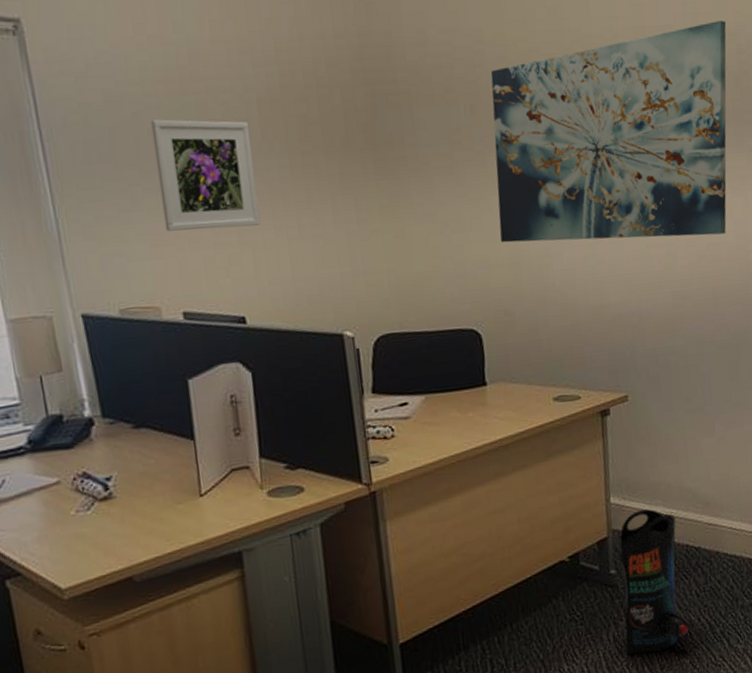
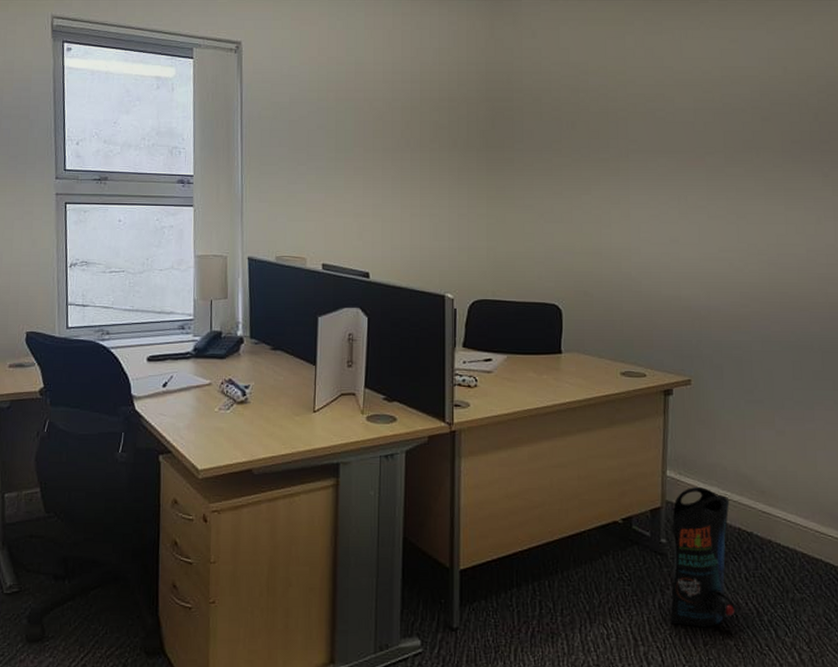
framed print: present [150,119,261,231] -> none [319,118,393,202]
wall art: present [490,20,727,243] -> none [586,64,808,246]

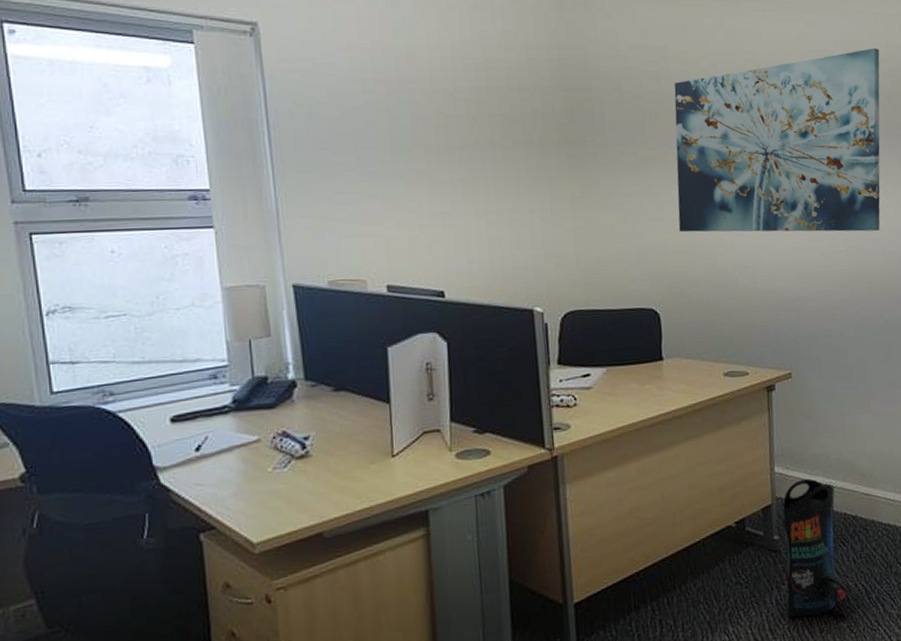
wall art: none [586,64,808,246] -> present [674,47,880,233]

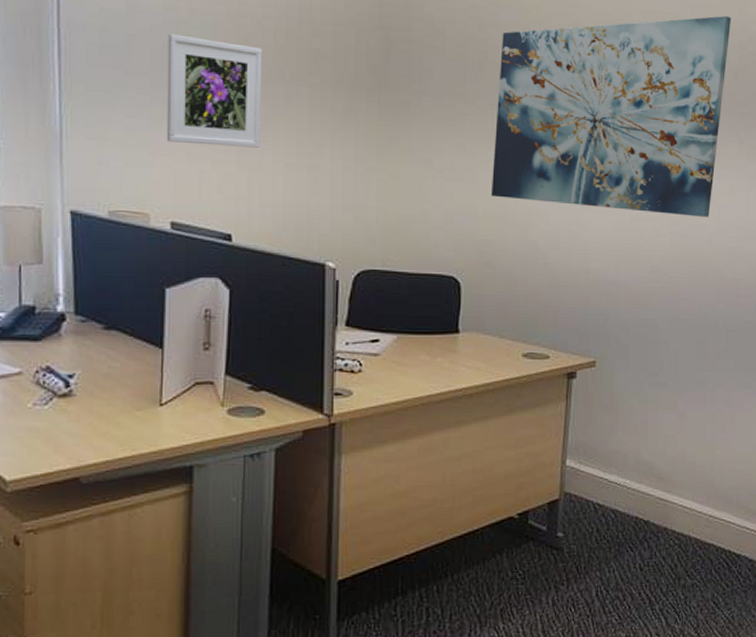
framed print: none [368,114,463,212] -> present [166,34,263,148]
pouch: present [783,479,850,619] -> none [564,476,632,622]

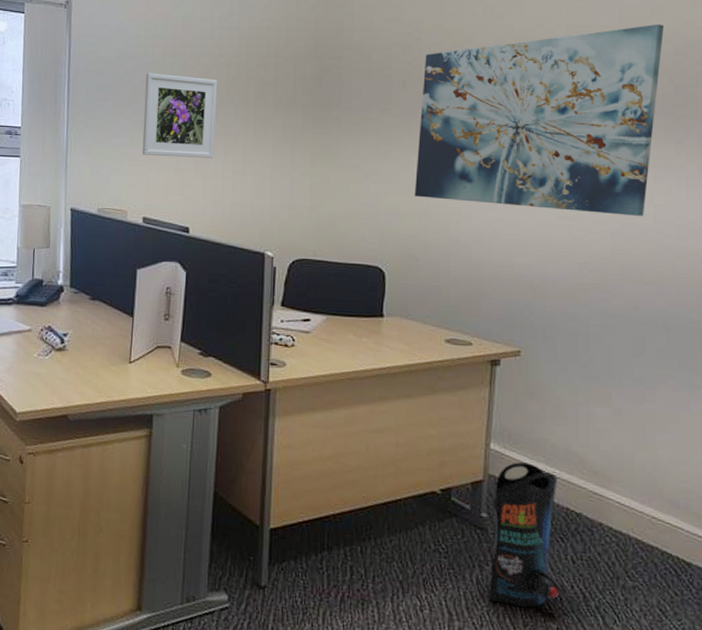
pouch: none [564,476,632,622] -> present [489,462,564,608]

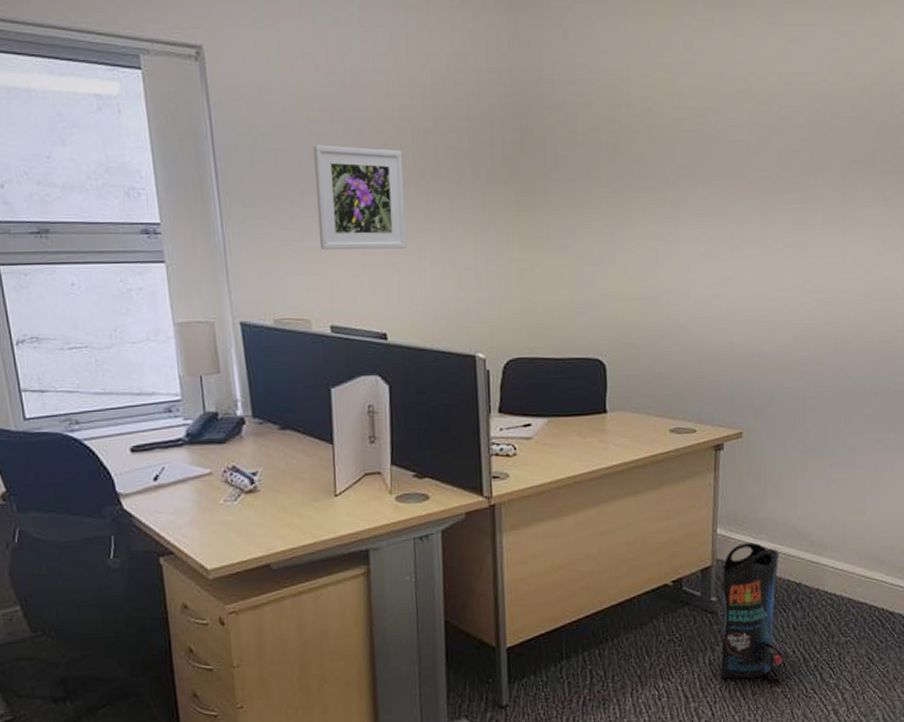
wall art: present [414,23,665,216] -> none [630,68,873,282]

